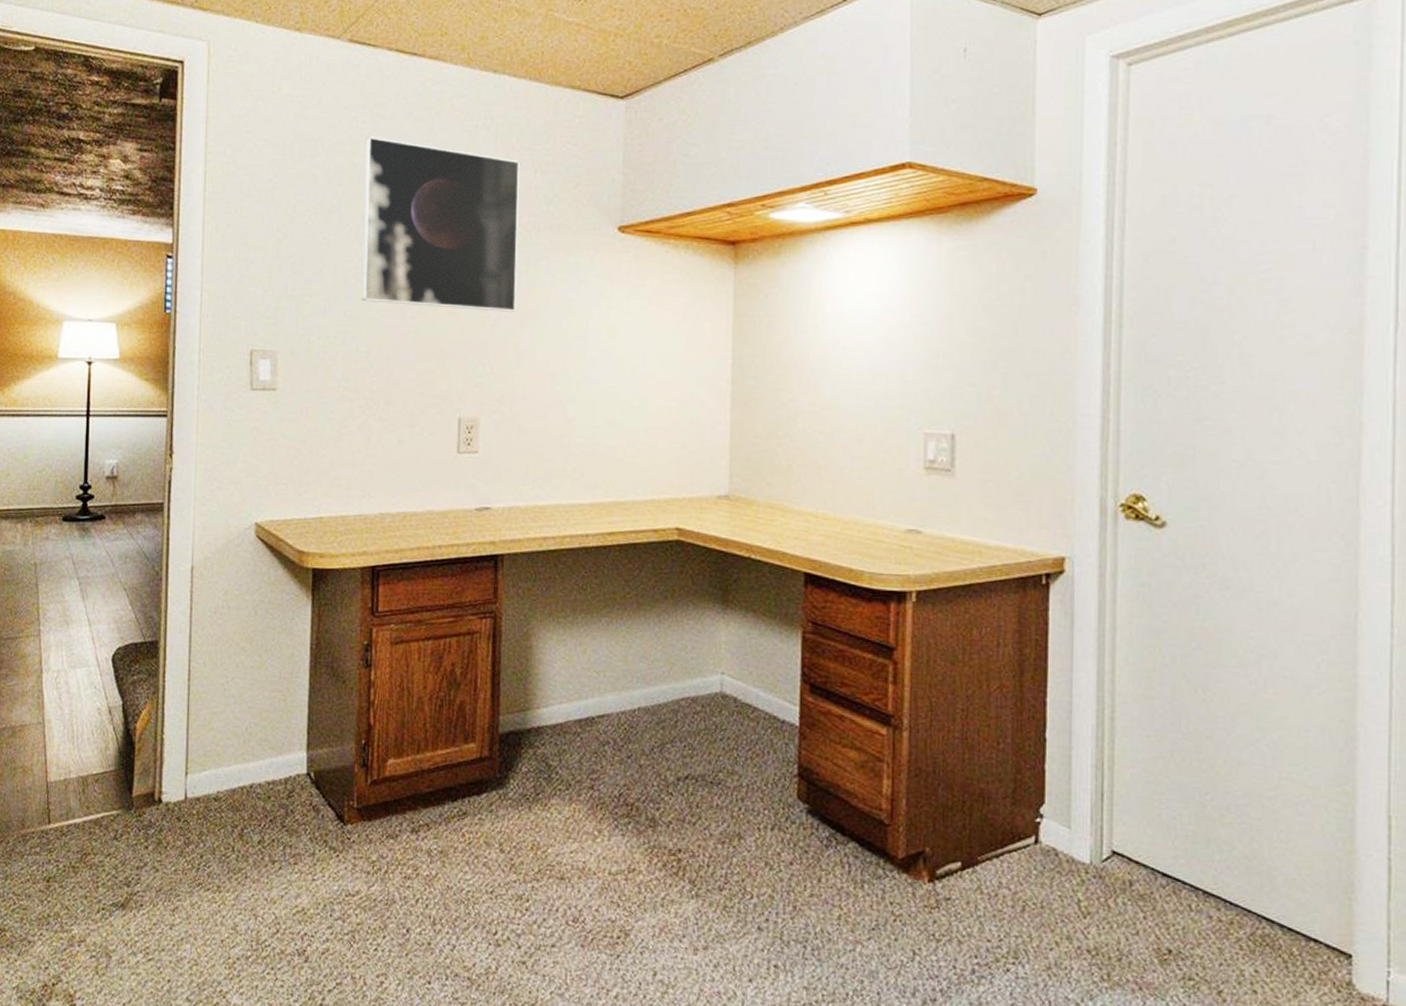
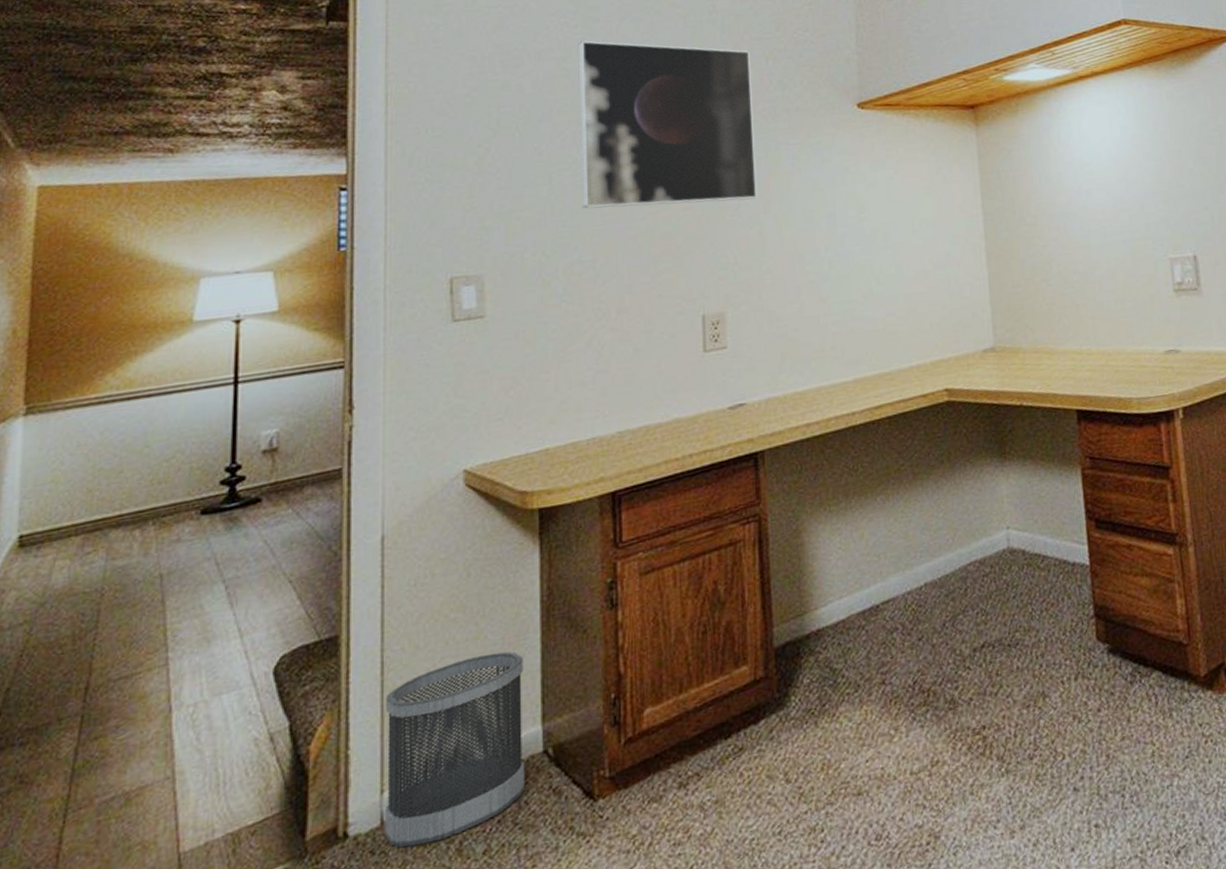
wastebasket: none [188,682,295,824] -> present [385,651,526,848]

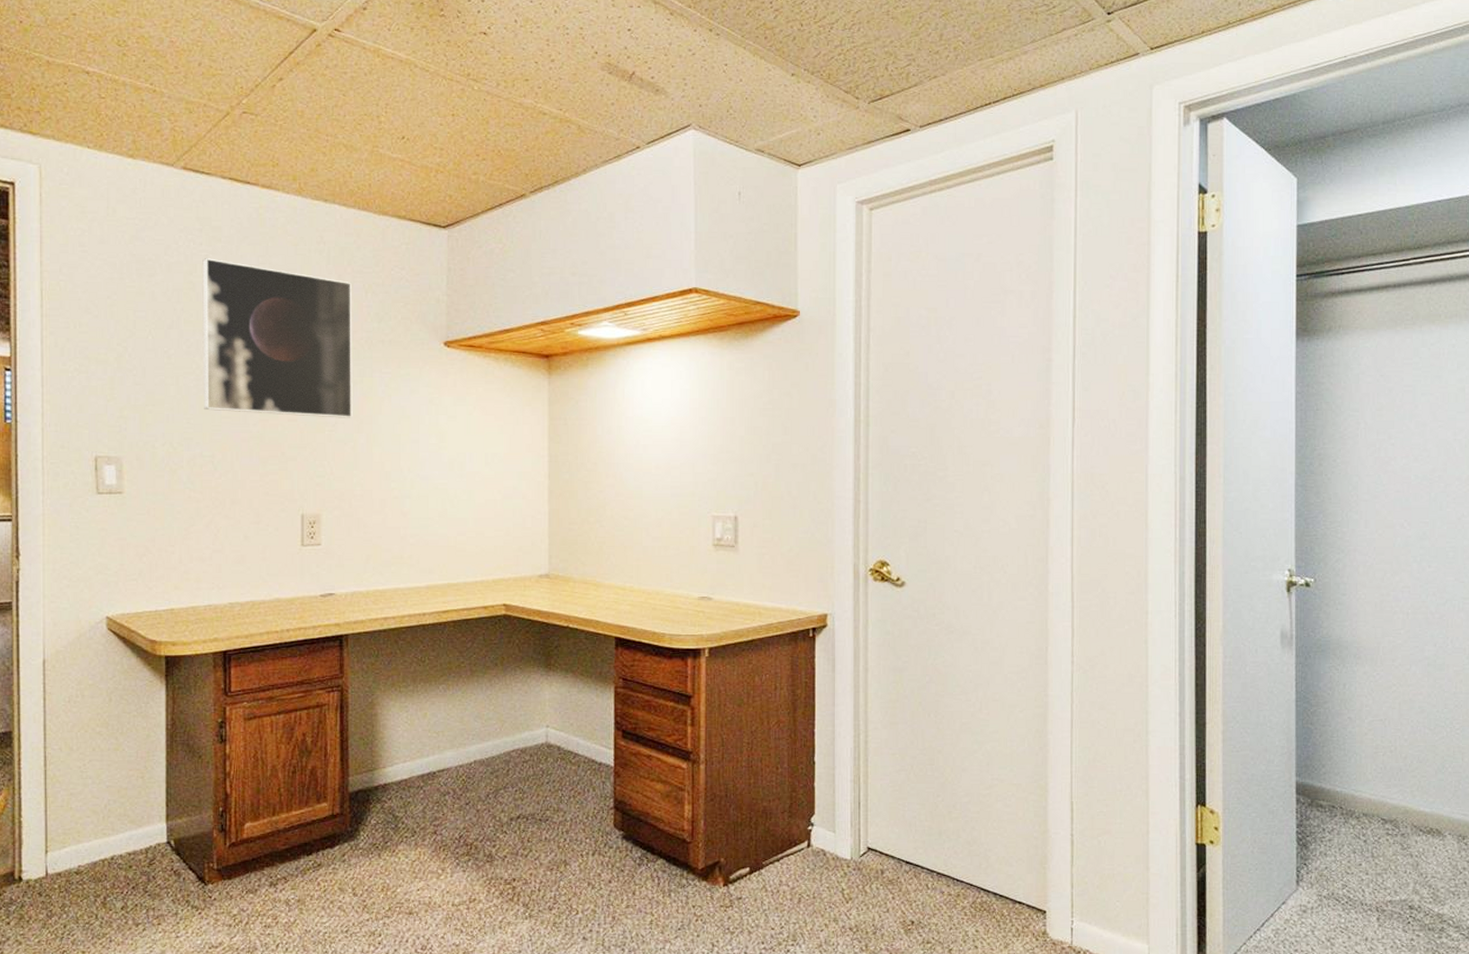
wastebasket: present [385,651,526,848] -> none [49,762,153,895]

